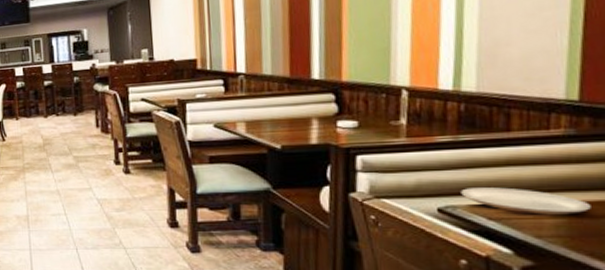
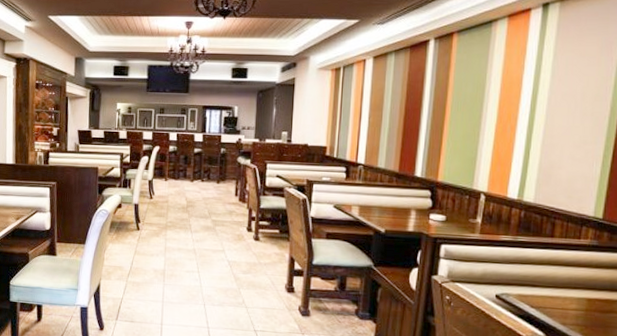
plate: present [460,187,591,215] -> none [513,280,601,308]

